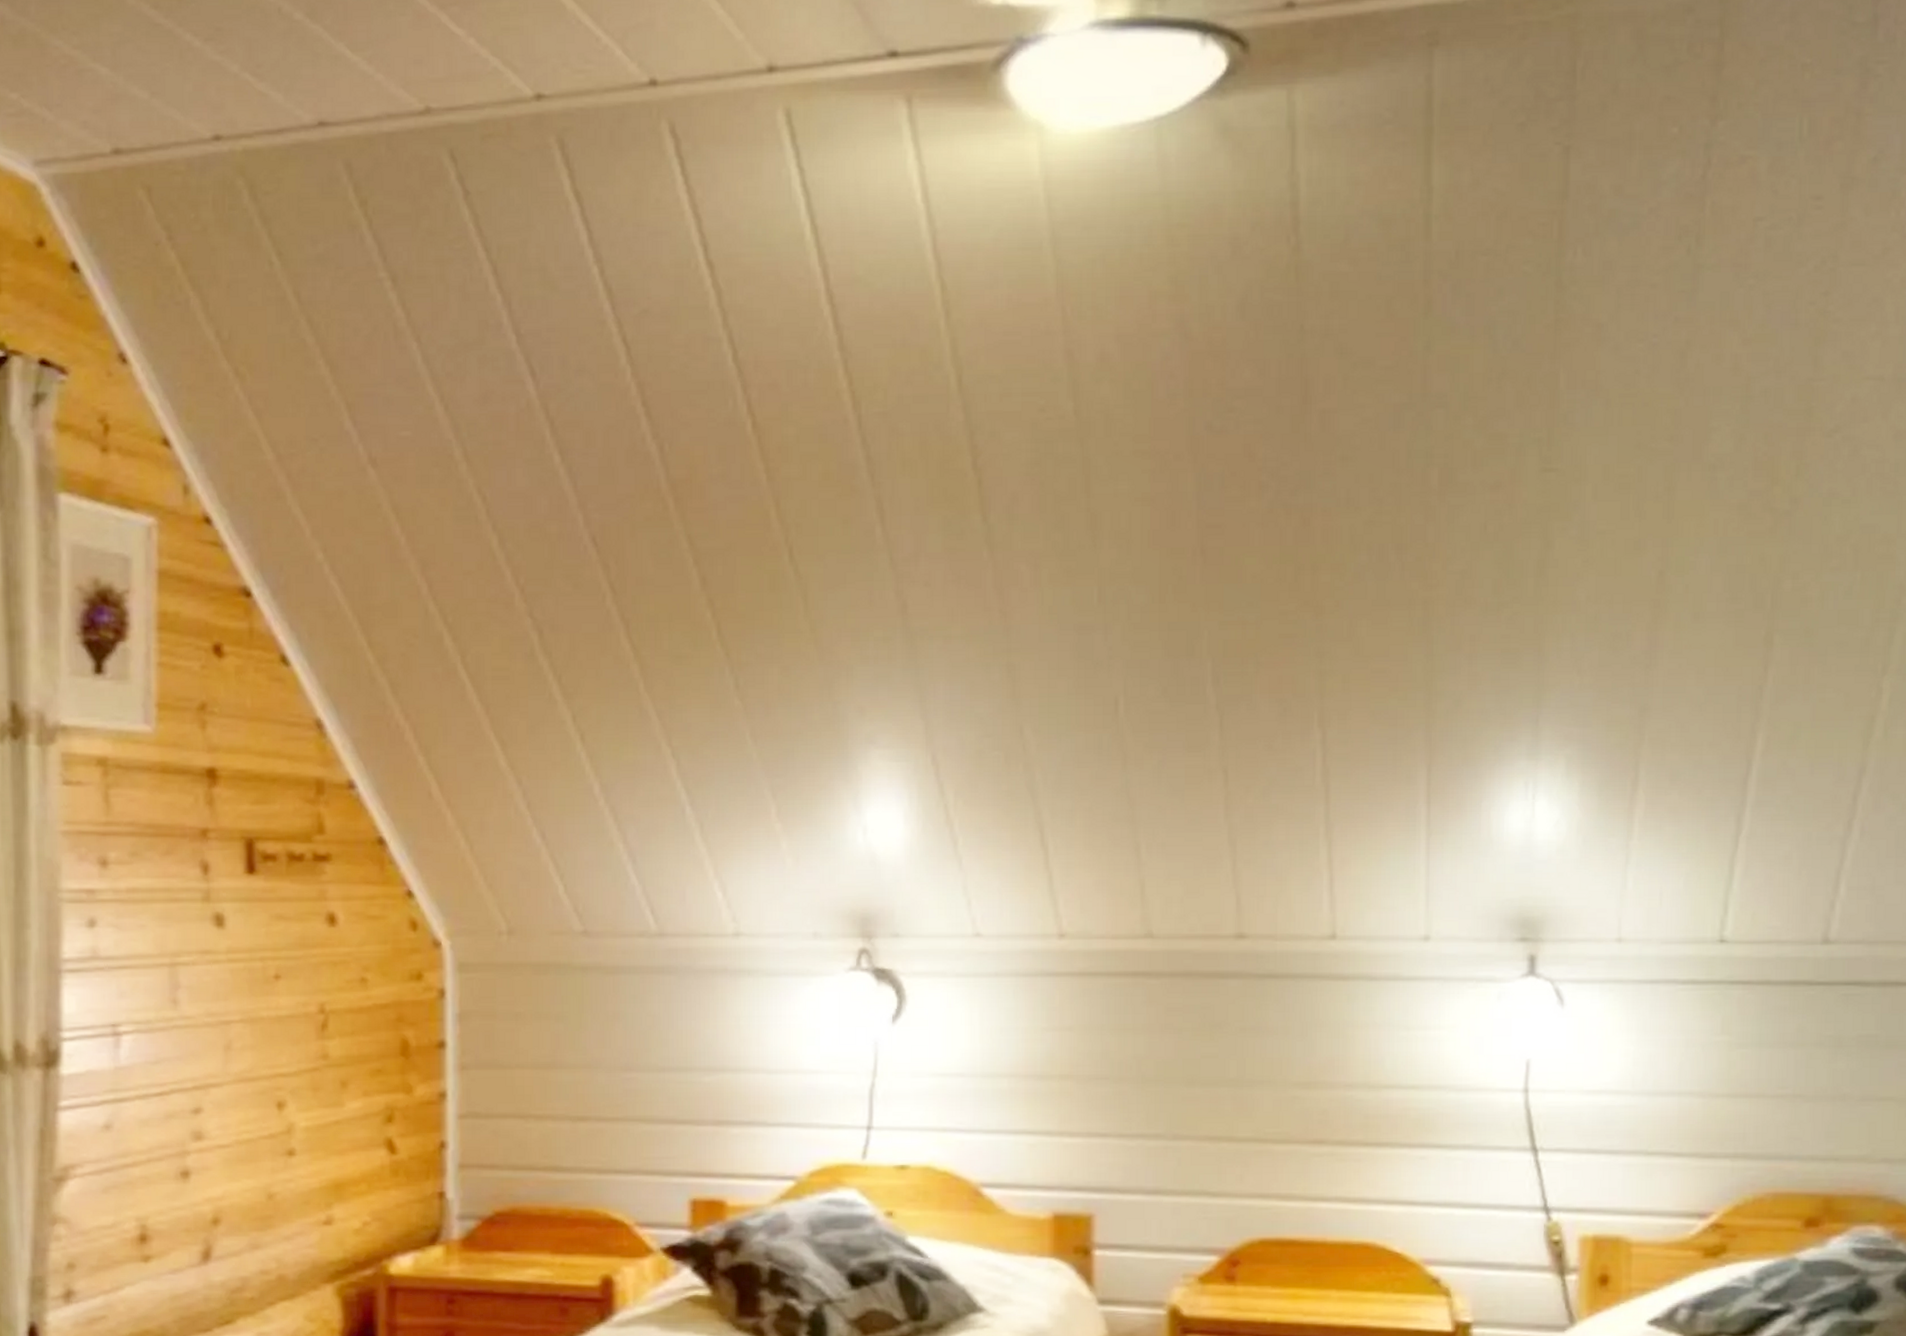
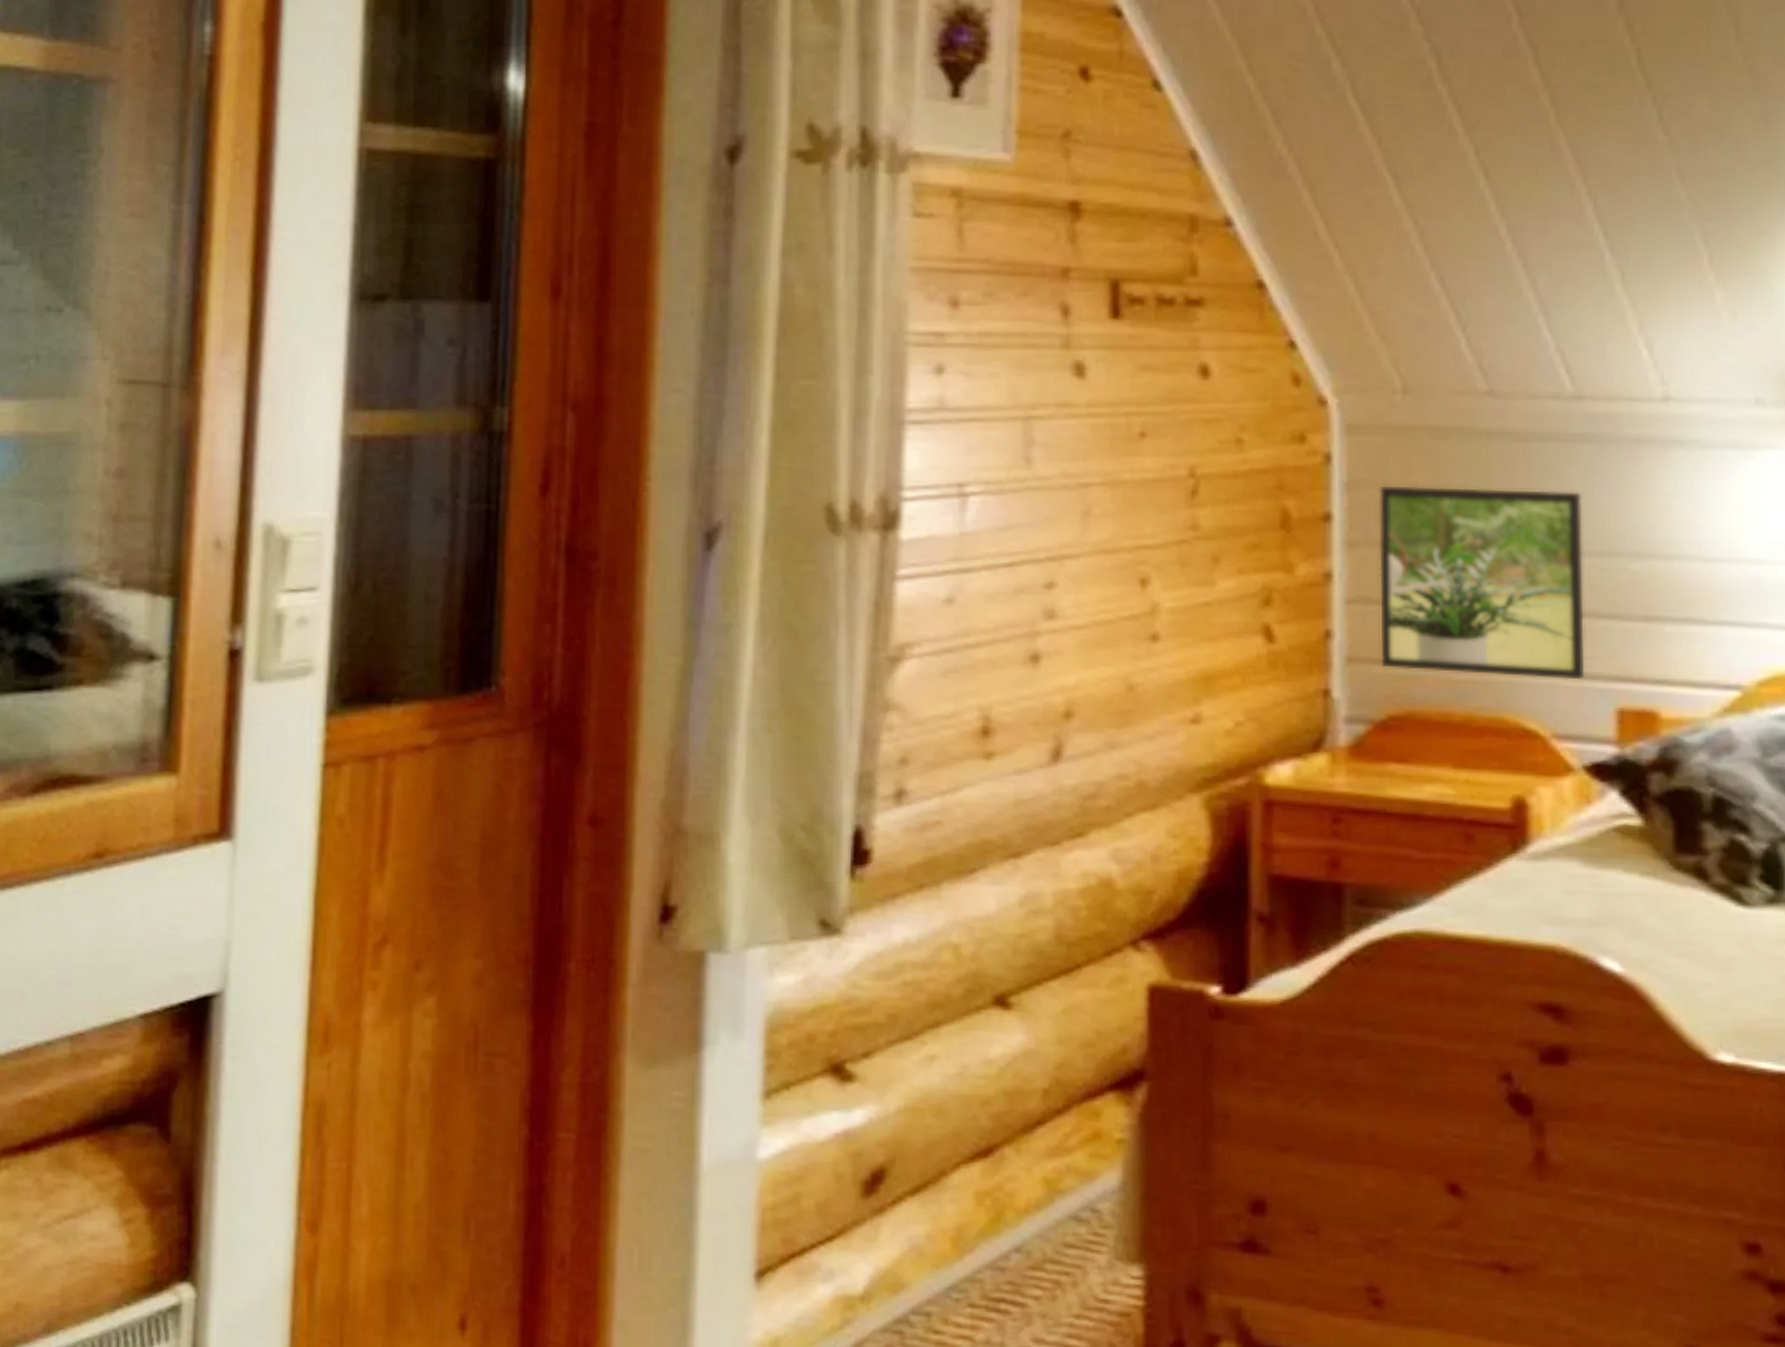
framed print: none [487,1015,665,1177] -> present [1378,486,1586,680]

